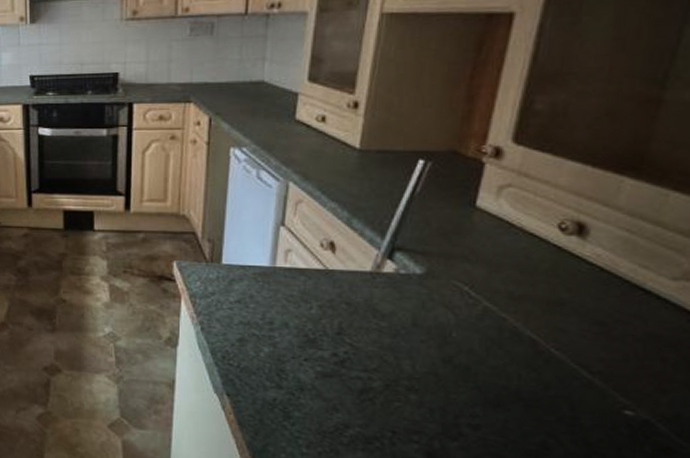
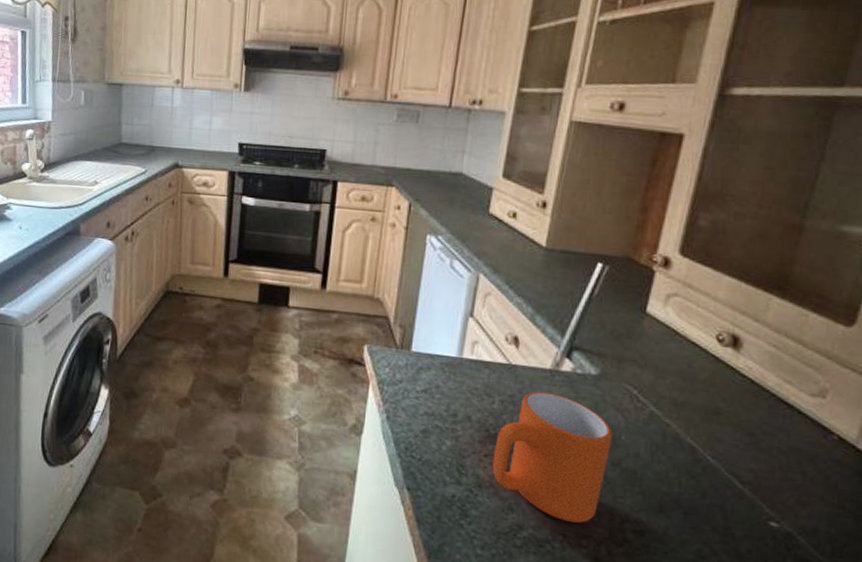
mug: none [313,294,442,420] -> present [492,391,613,524]

